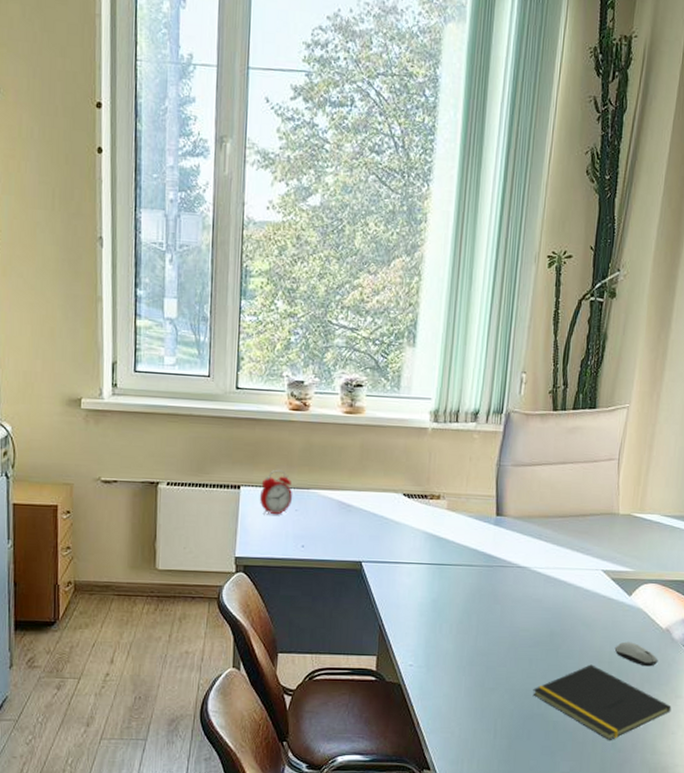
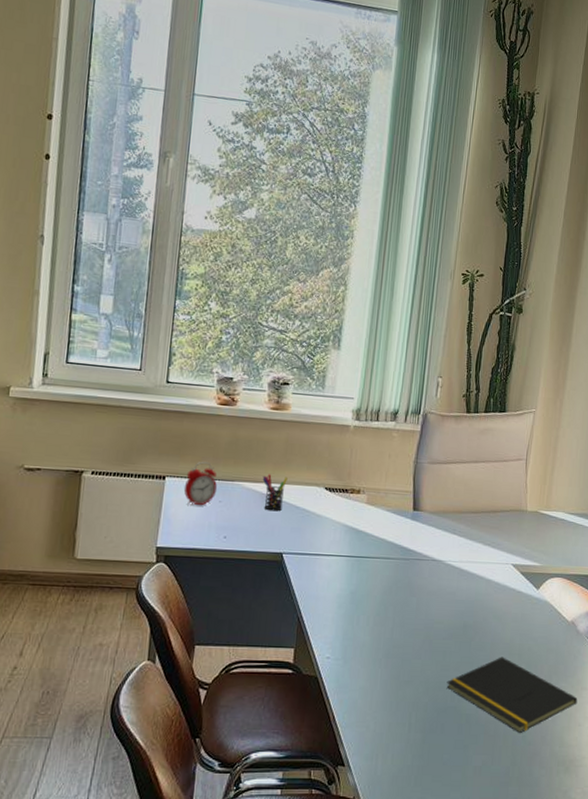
pen holder: none [338,481,364,519] -> present [262,474,288,512]
computer mouse: present [614,641,658,667] -> none [524,634,565,659]

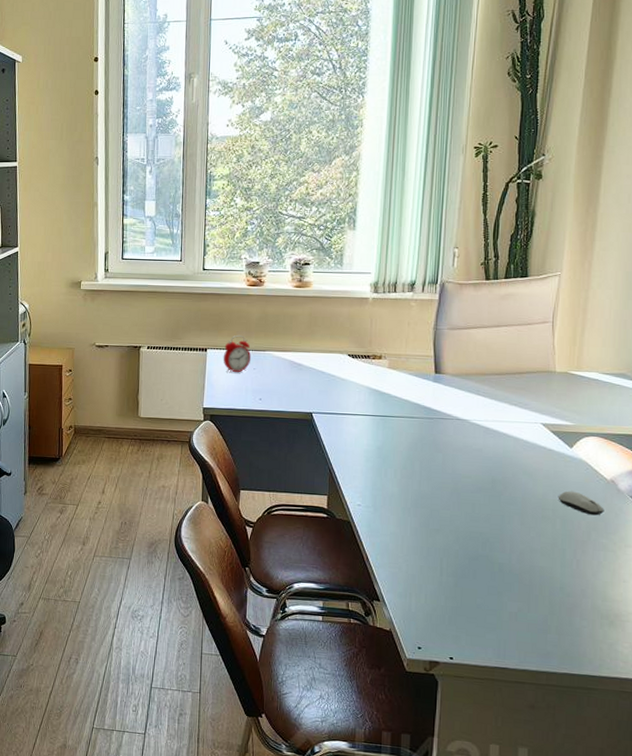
pen holder: present [262,474,288,512] -> none [290,344,313,377]
notepad: present [447,657,578,733] -> none [477,511,621,585]
computer mouse: none [524,634,565,659] -> present [558,491,604,516]

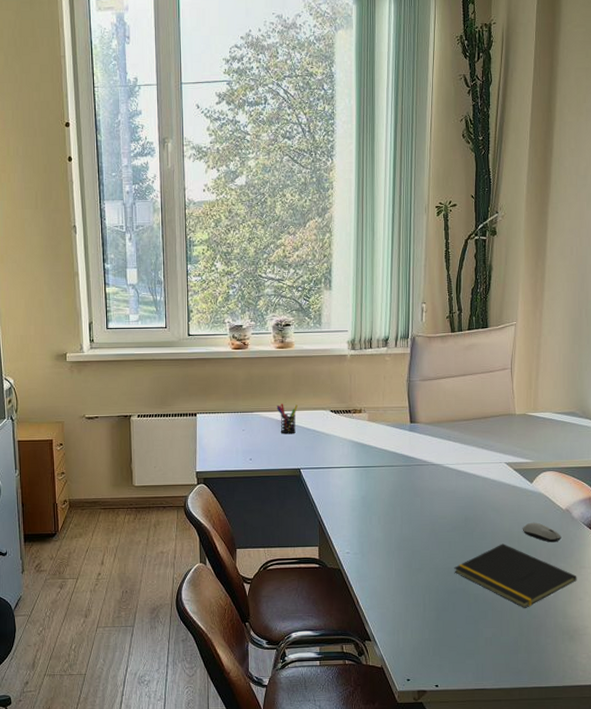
alarm clock: present [223,335,252,374] -> none [212,399,240,437]
pen holder: none [290,344,313,377] -> present [276,403,298,434]
notepad: none [477,511,621,585] -> present [454,544,577,608]

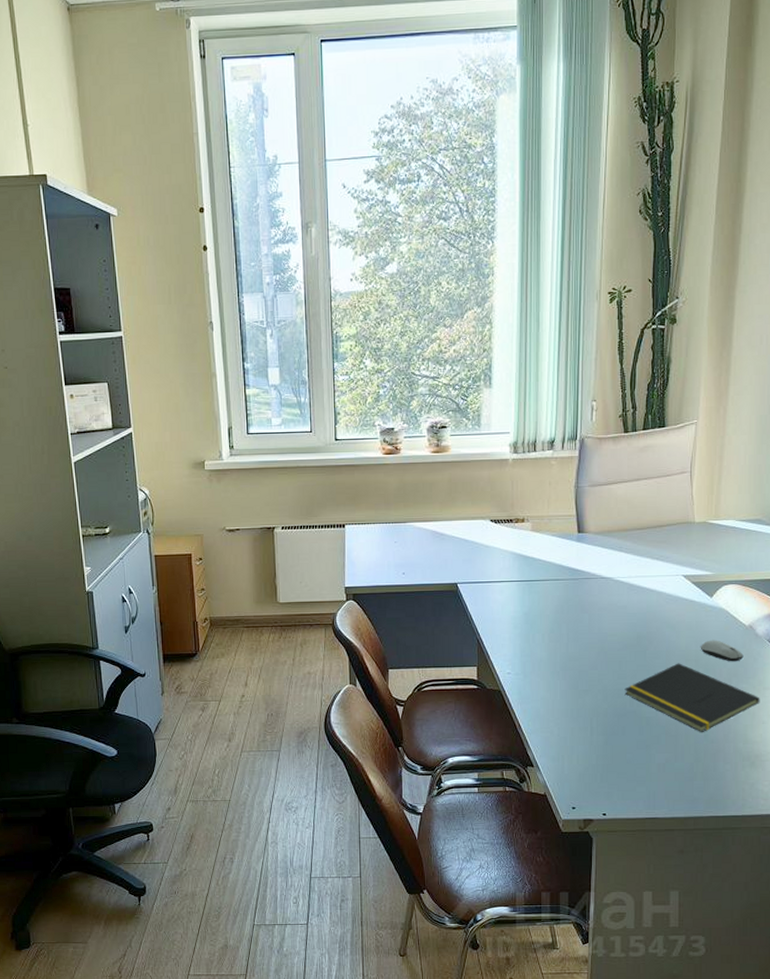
pen holder: present [276,403,298,434] -> none [431,513,454,546]

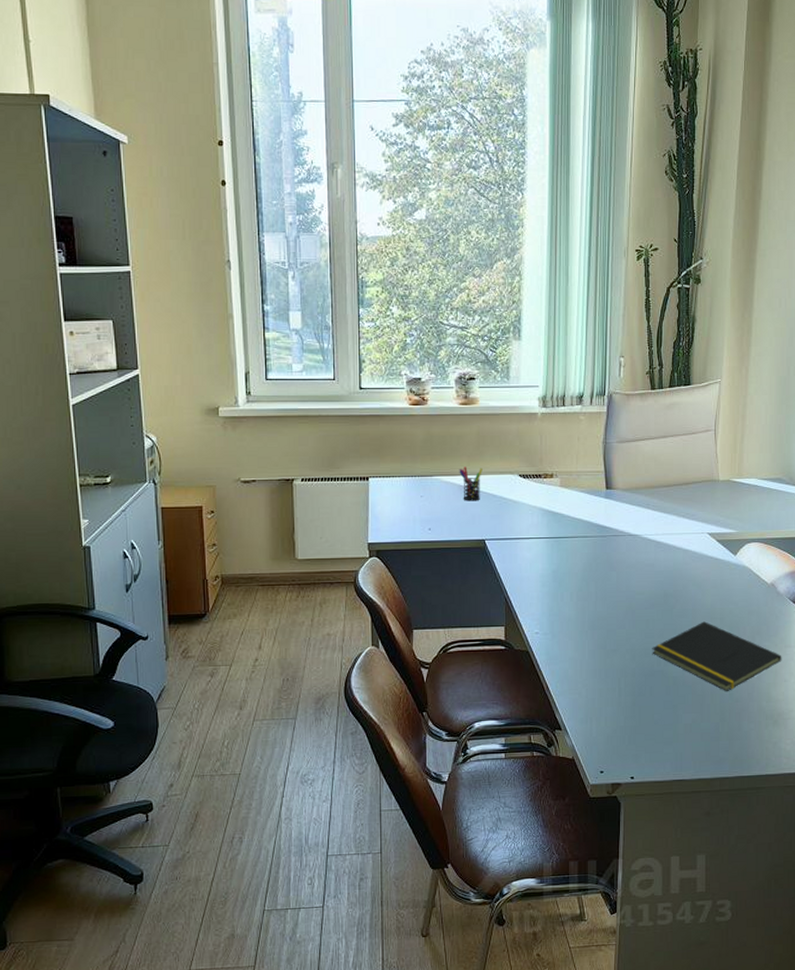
pen holder: none [431,513,454,546] -> present [459,467,482,501]
computer mouse: present [700,640,744,662] -> none [725,598,766,620]

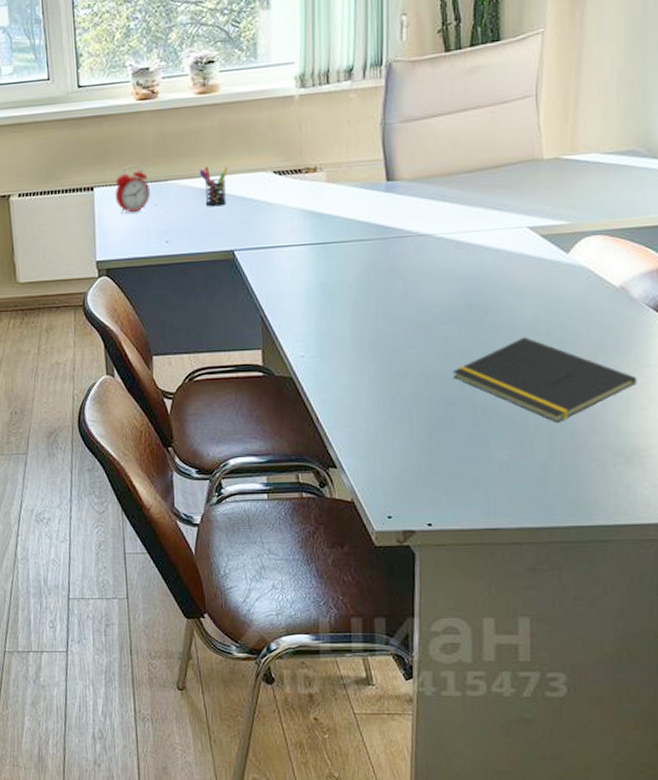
alarm clock: none [387,461,418,503] -> present [114,165,151,215]

